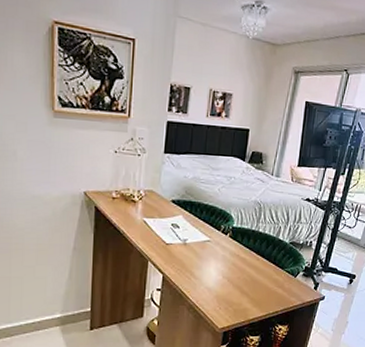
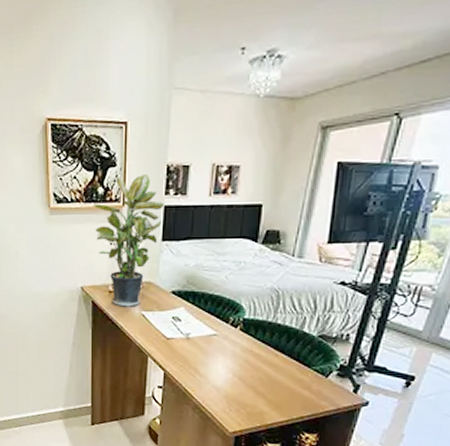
potted plant: none [100,88,167,214] -> present [94,175,165,307]

